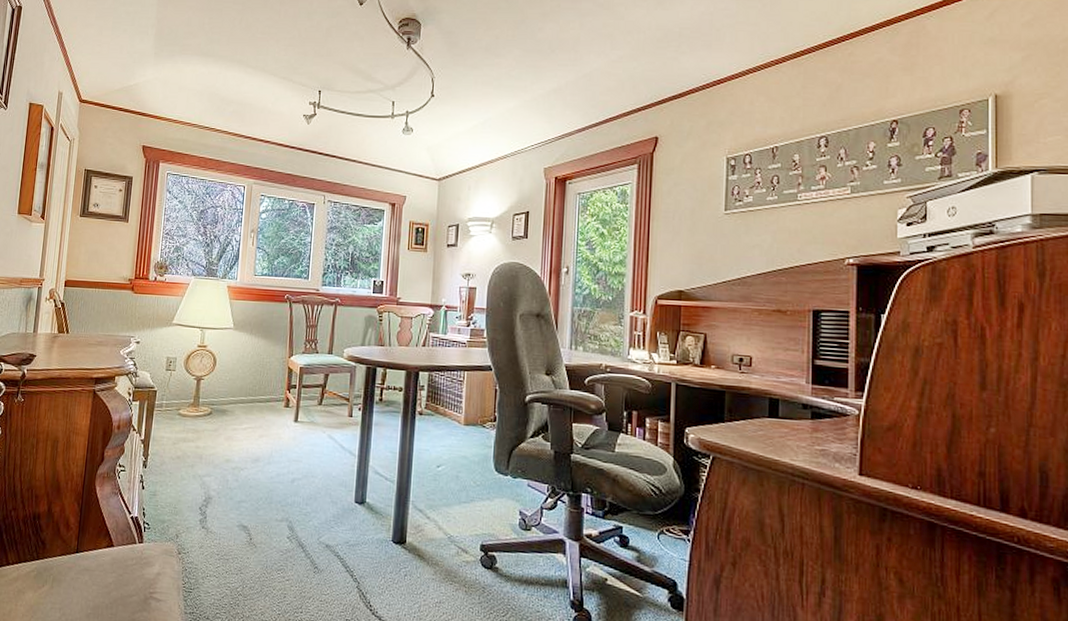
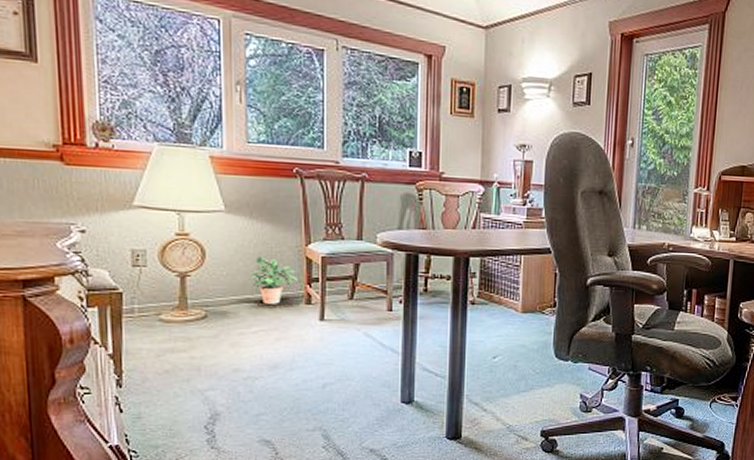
potted plant: none [244,364,281,406] -> present [248,255,298,304]

